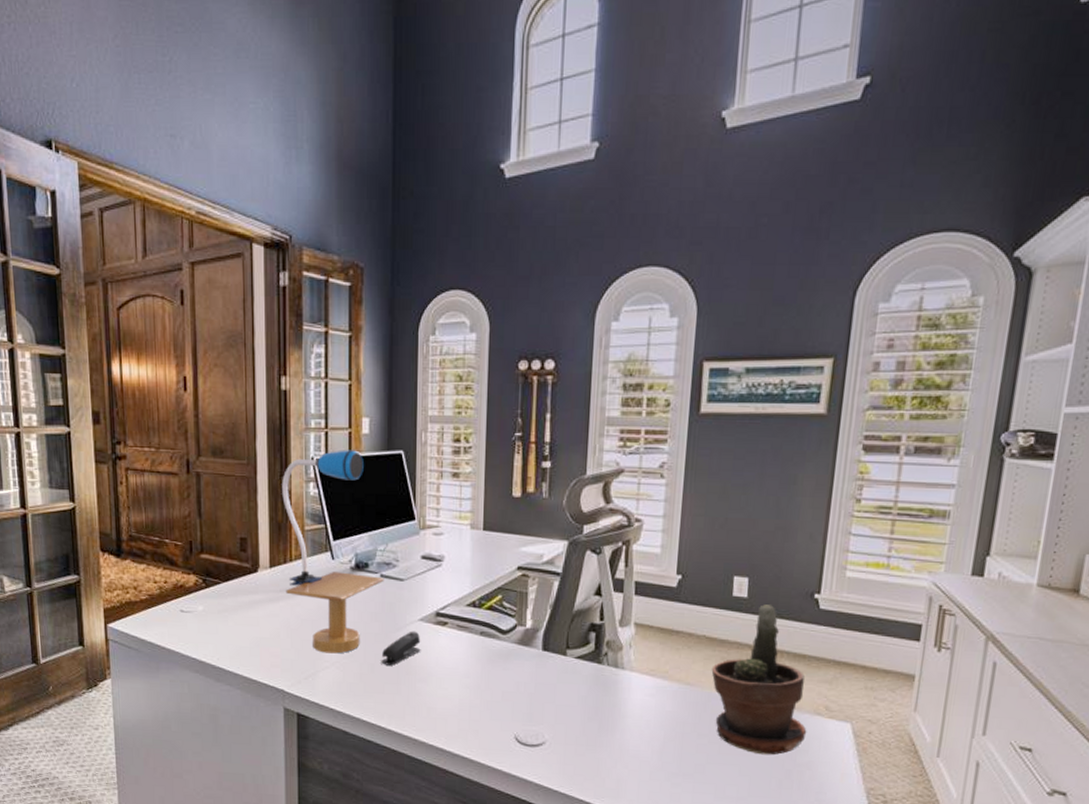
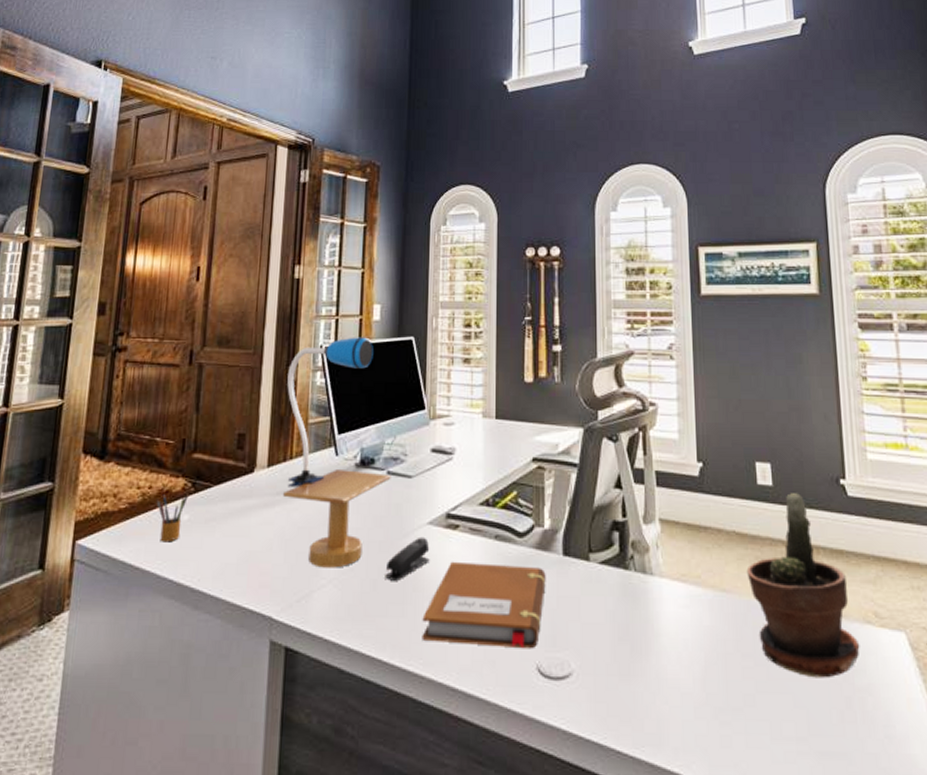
pencil box: none [172,588,202,628] -> present [156,493,190,543]
notebook: none [414,651,526,723] -> present [422,561,546,649]

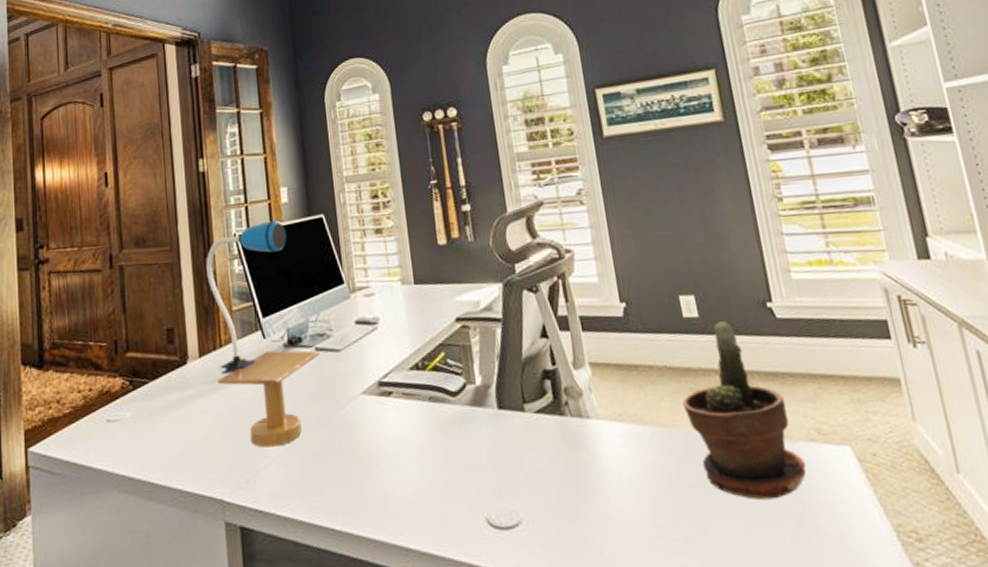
pencil box: present [156,493,190,543] -> none [98,391,129,441]
stapler: present [385,536,430,581] -> none [326,406,368,453]
notebook: present [422,561,546,649] -> none [368,423,485,506]

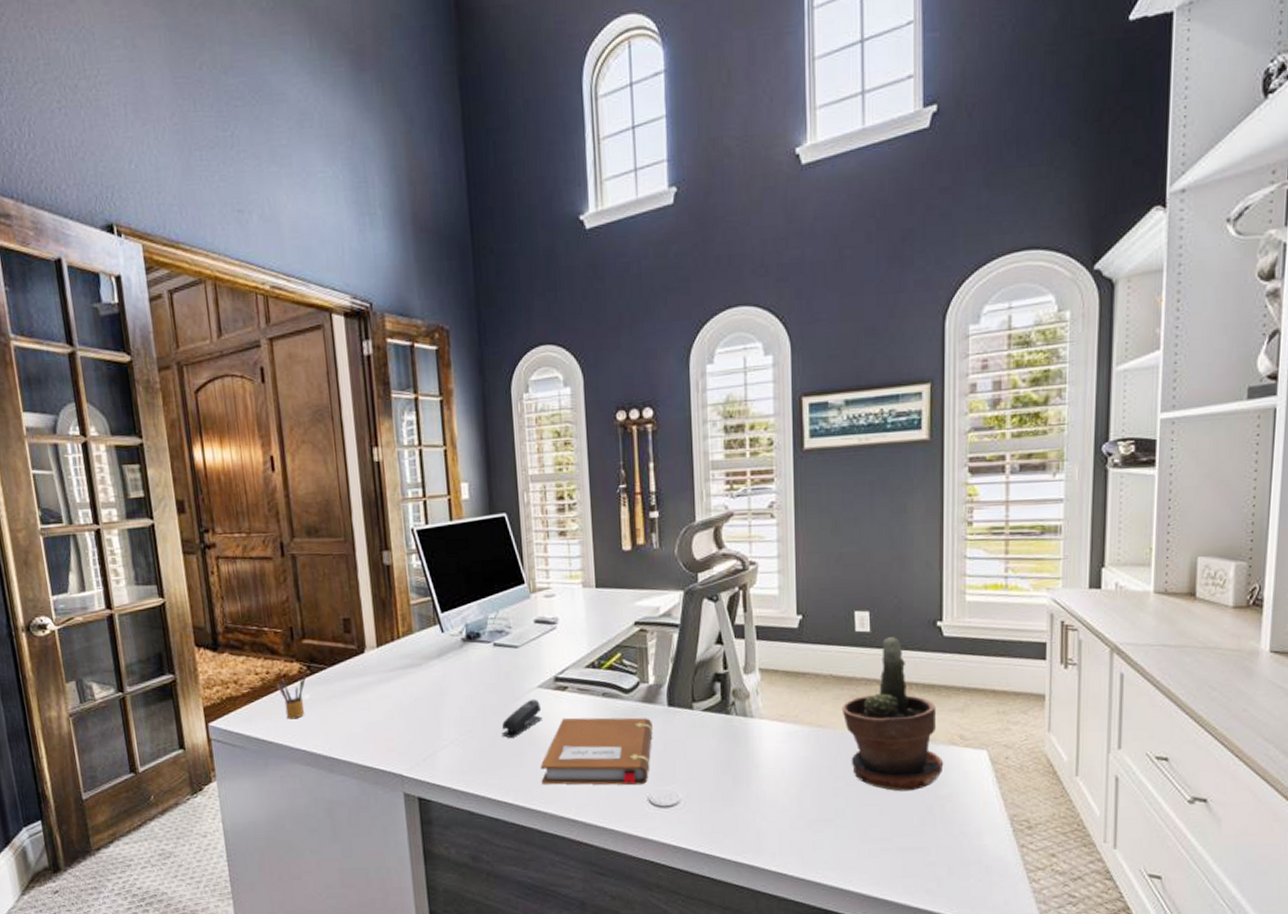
pencil box: none [98,391,129,441] -> present [275,675,307,719]
desk lamp: present [206,220,320,448] -> none [382,517,498,731]
stapler: none [326,406,368,453] -> present [502,699,543,738]
notebook: none [368,423,485,506] -> present [540,717,653,786]

